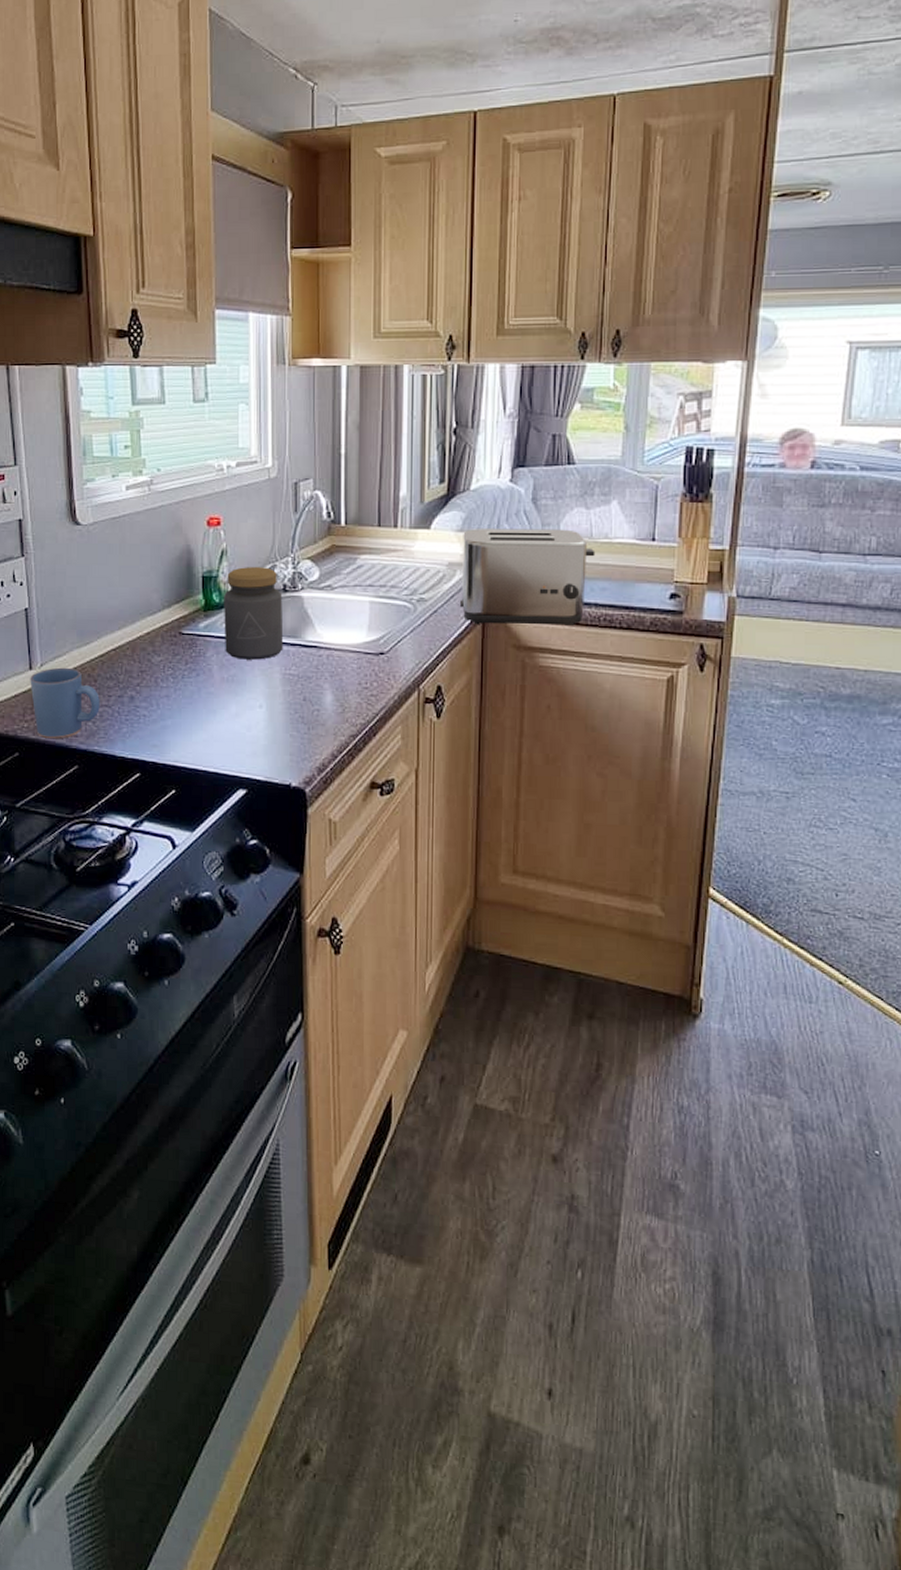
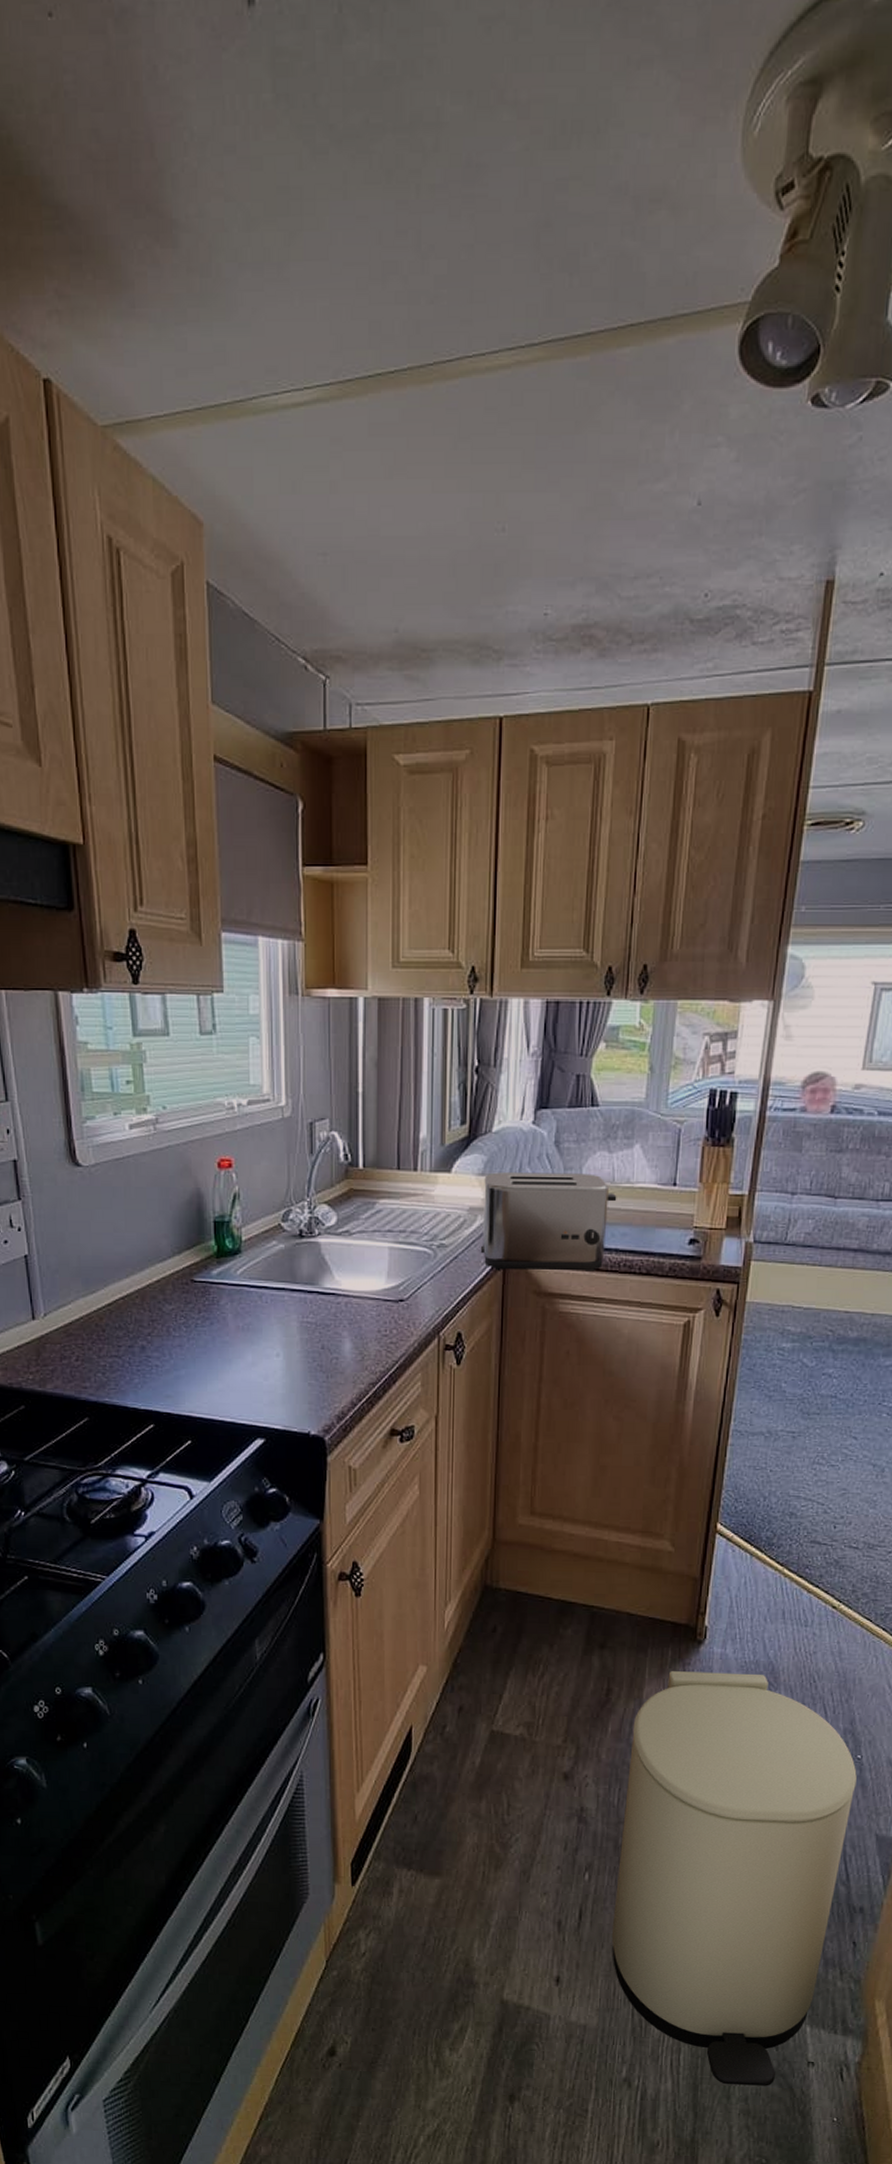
mug: present [30,667,100,740] -> none [33,1317,109,1391]
jar: present [224,567,284,660] -> none [237,1212,300,1308]
pedal bin: none [608,1047,876,1540] -> present [611,1671,857,2086]

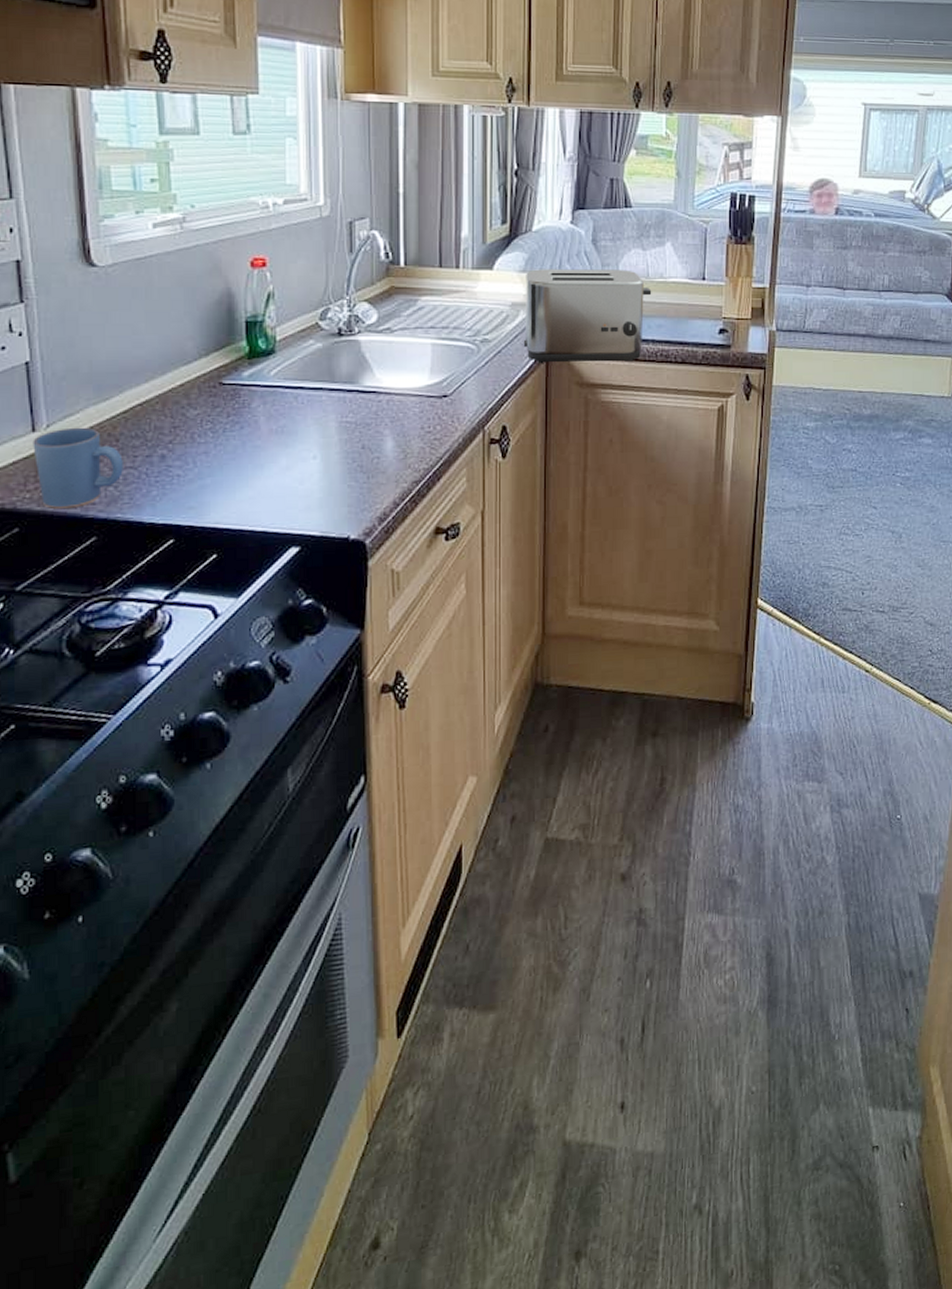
mug: none [33,1317,109,1391] -> present [33,427,123,510]
pedal bin: present [611,1671,857,2086] -> none [675,744,898,1190]

